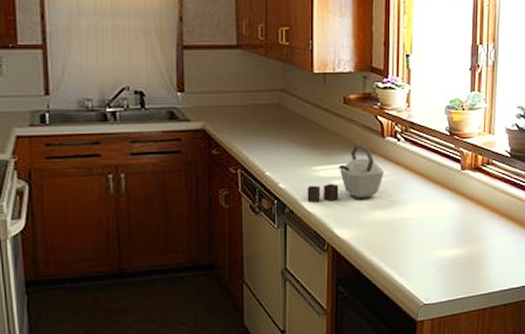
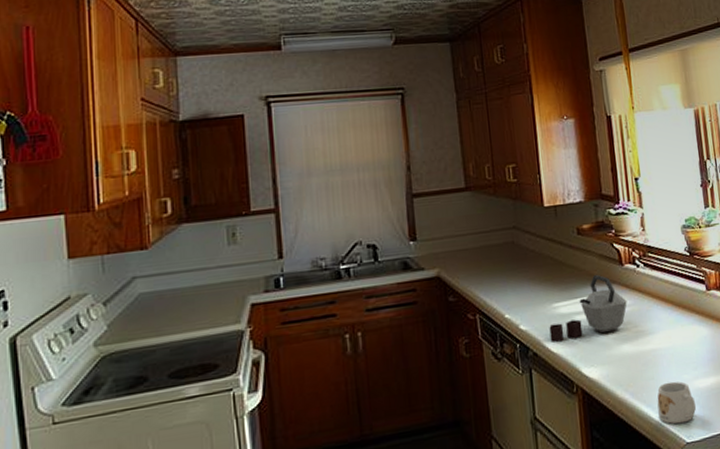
mug: none [401,249,436,287] -> present [657,381,696,425]

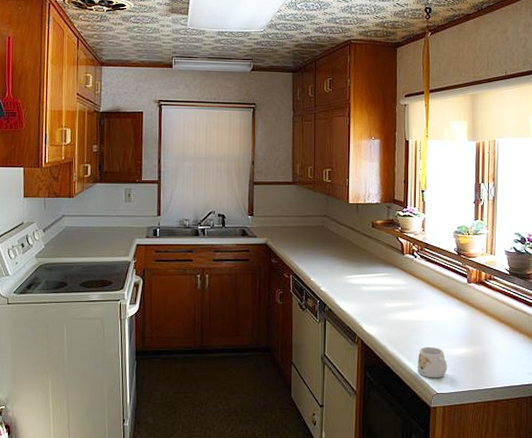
kettle: present [549,274,627,343] -> none [342,258,404,304]

